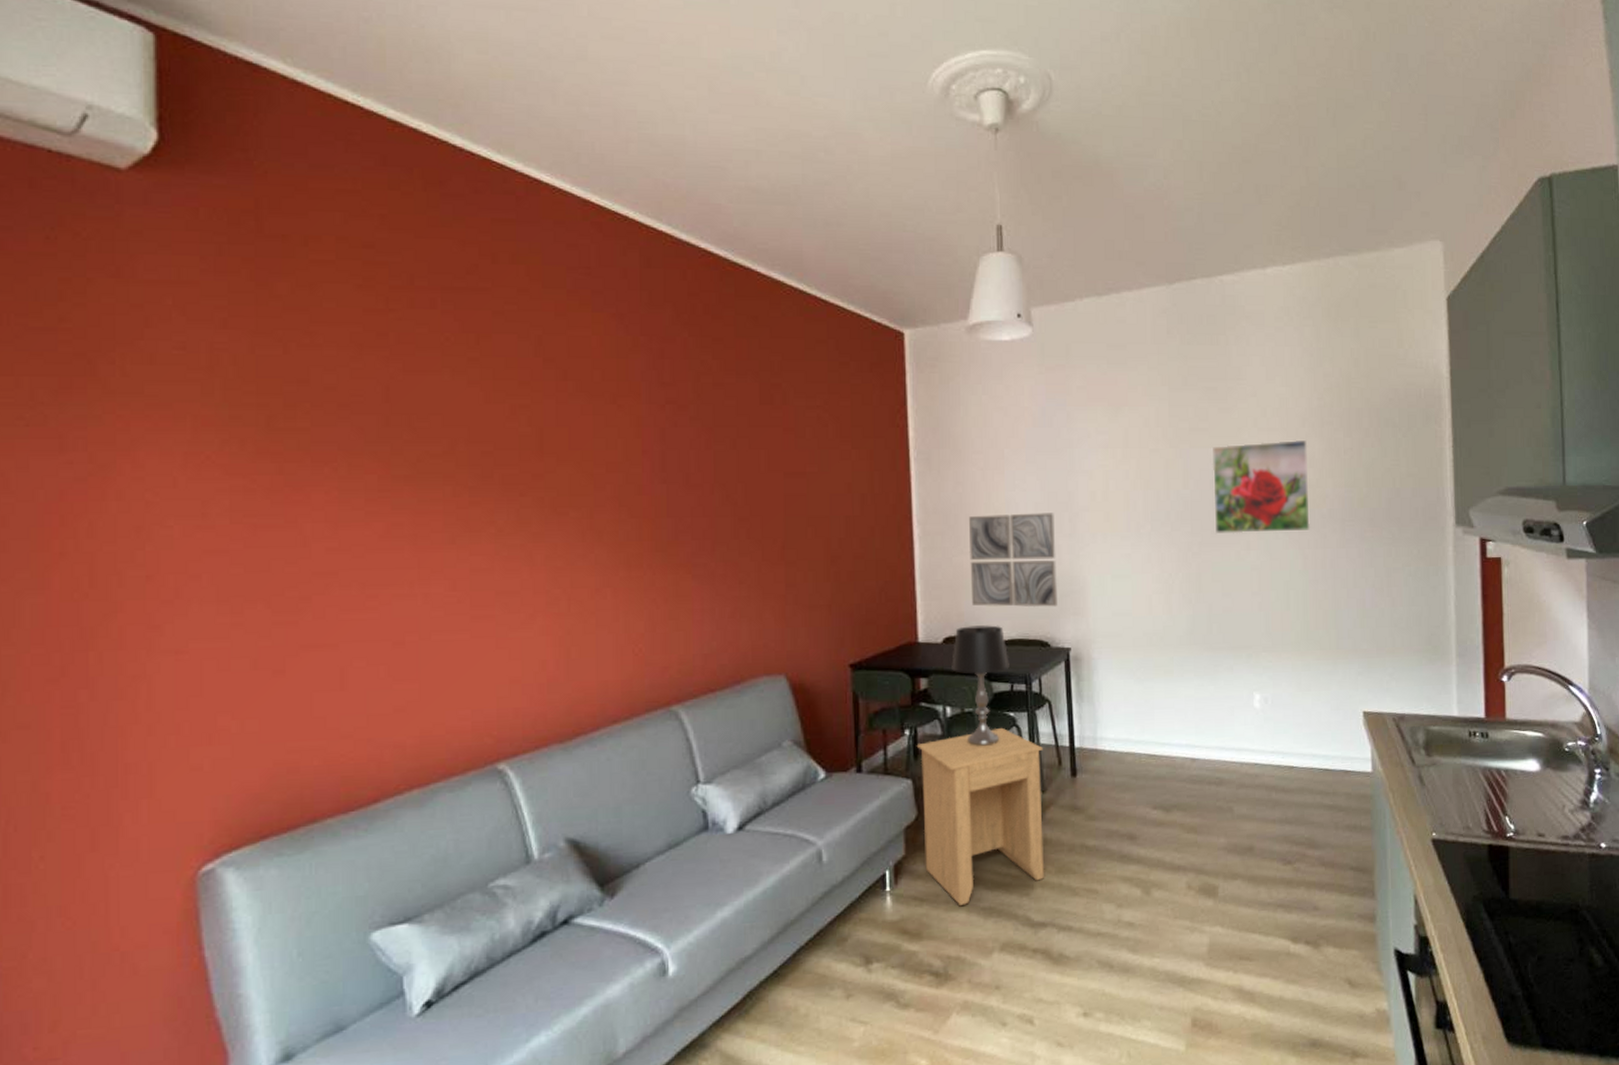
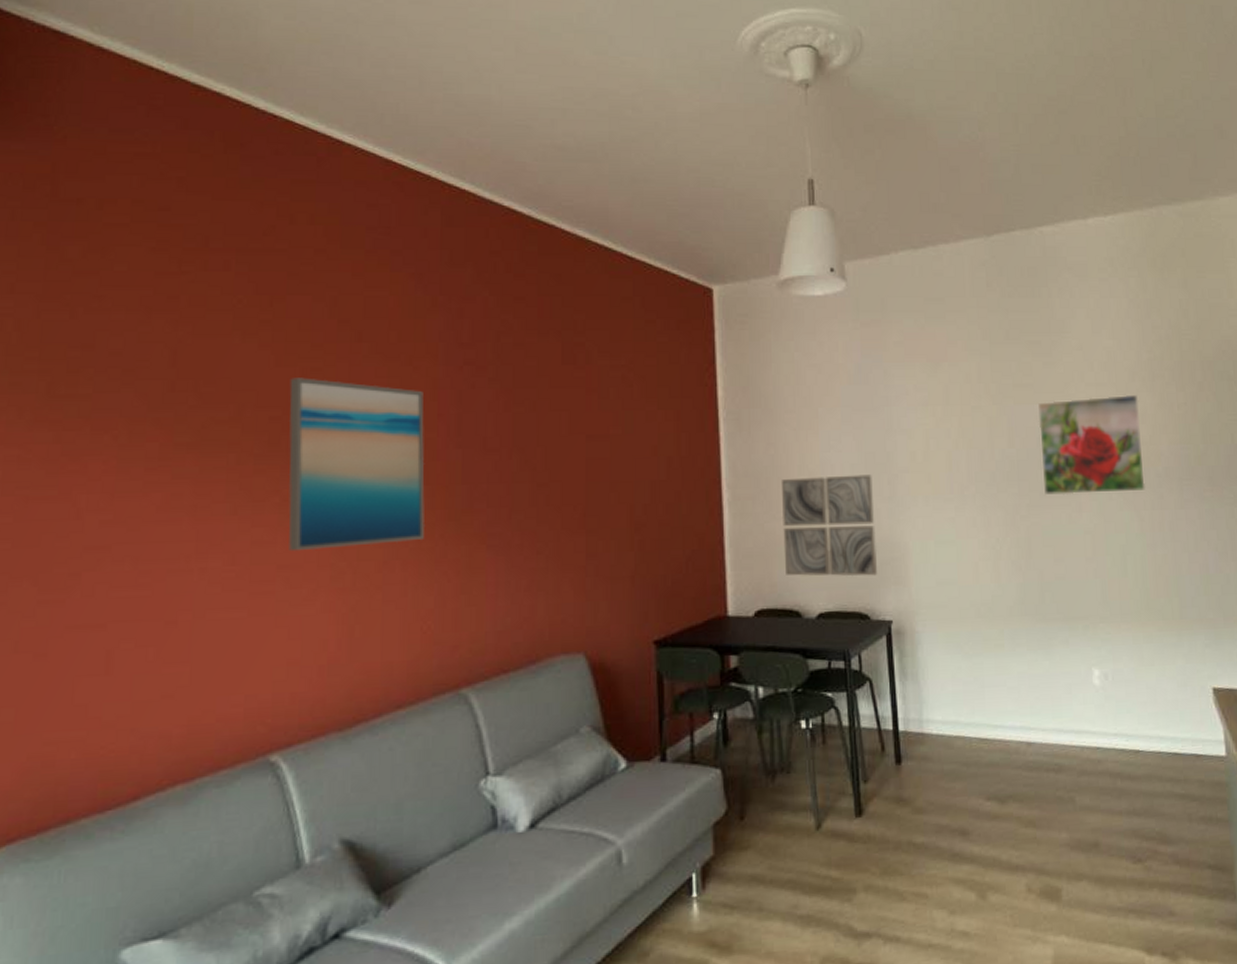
wall art: none [499,414,633,579] -> present [288,377,425,552]
side table: present [916,727,1045,907] -> none [726,709,869,915]
table lamp: present [952,625,1010,747] -> none [764,596,827,732]

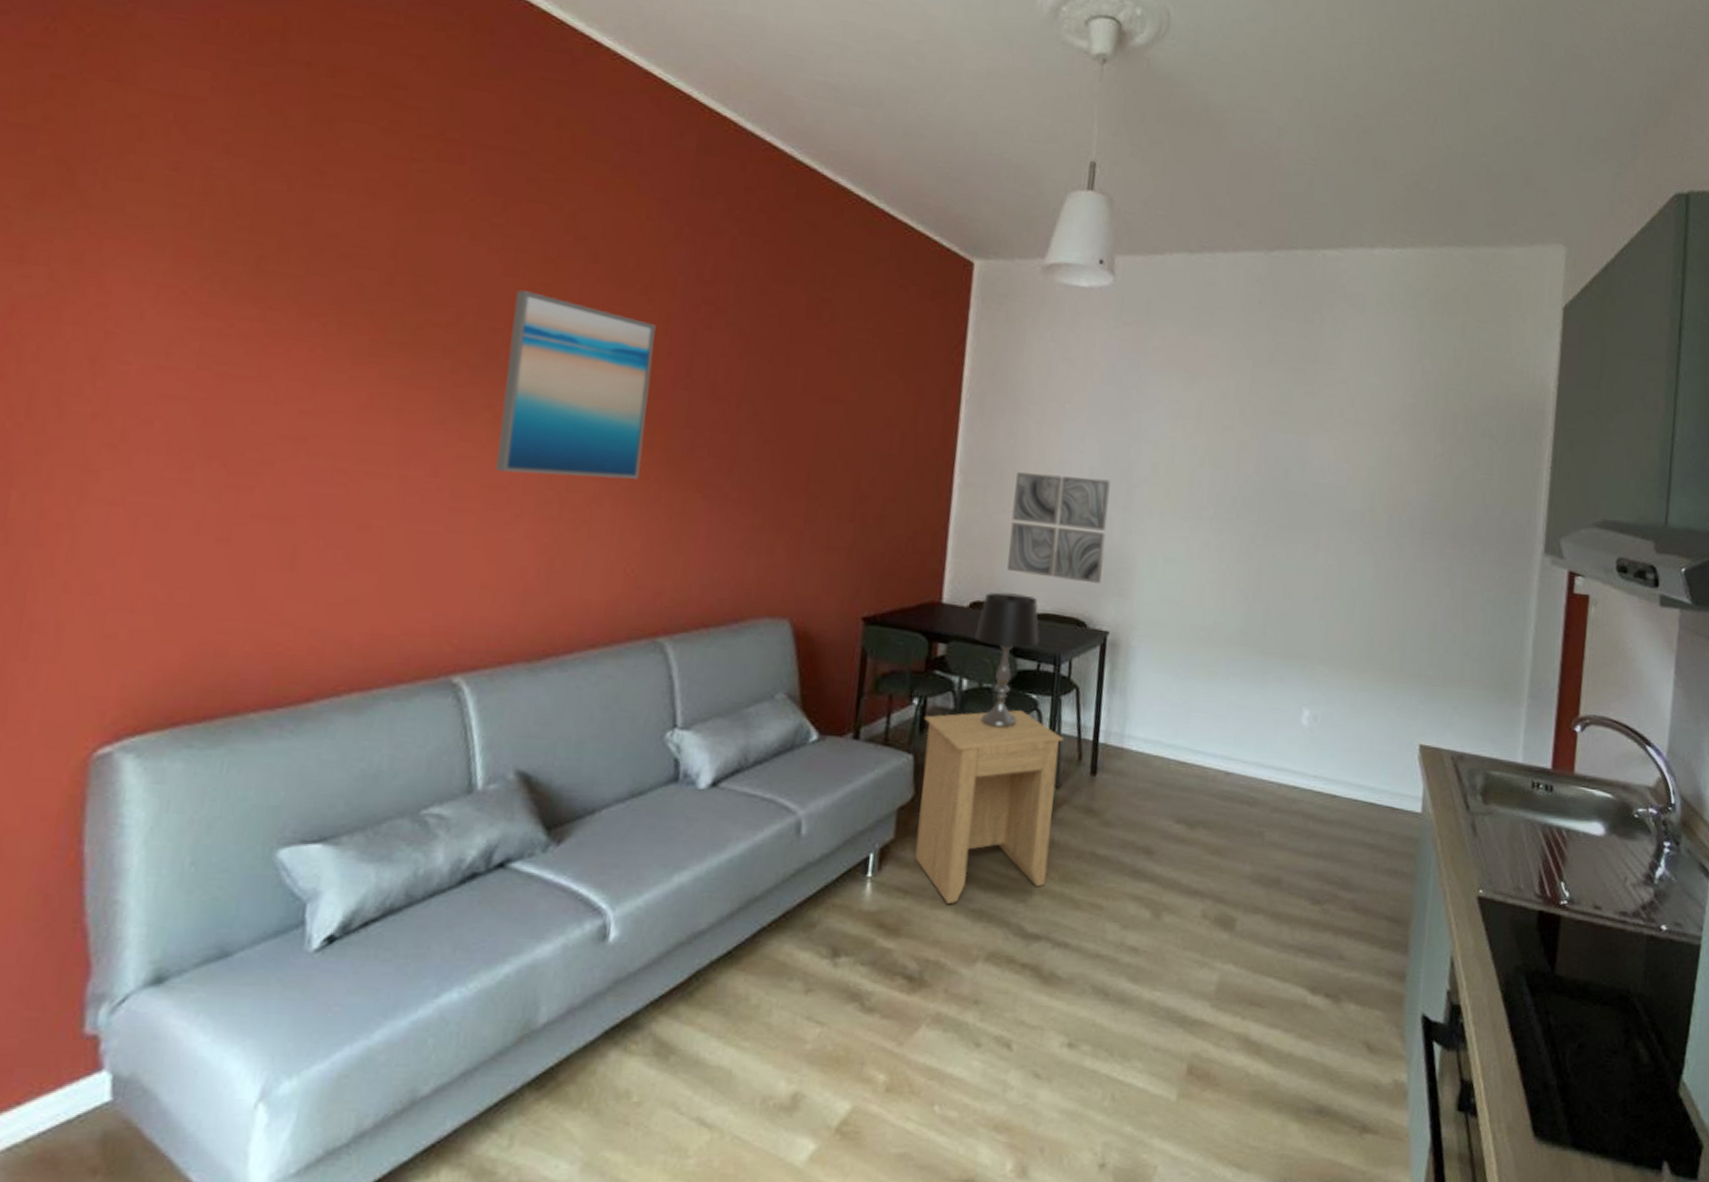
side table: none [726,709,869,915] -> present [914,709,1064,905]
table lamp: none [764,596,827,732] -> present [975,592,1040,729]
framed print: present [1038,394,1147,496] -> none [1283,432,1396,538]

